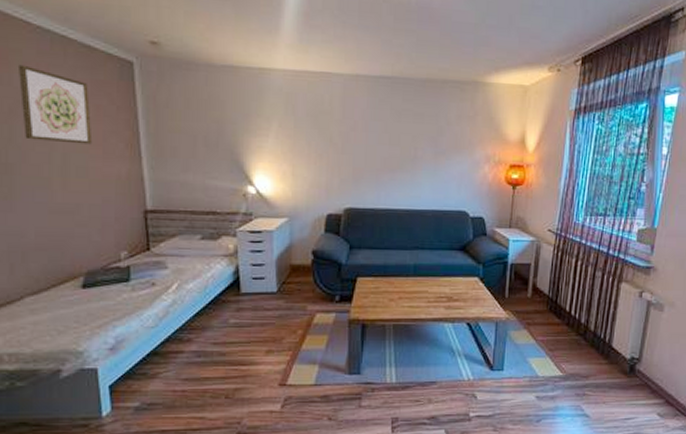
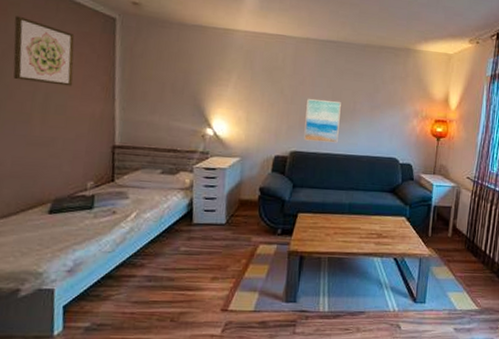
wall art: none [359,147,400,197] -> present [303,99,341,143]

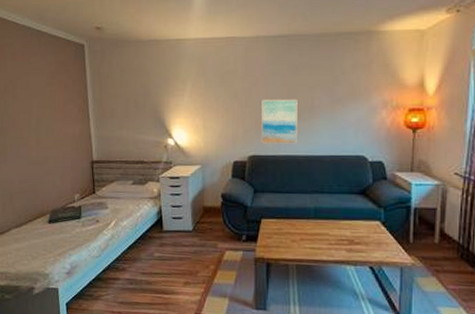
wall art: present [13,15,75,86] -> none [10,55,57,111]

